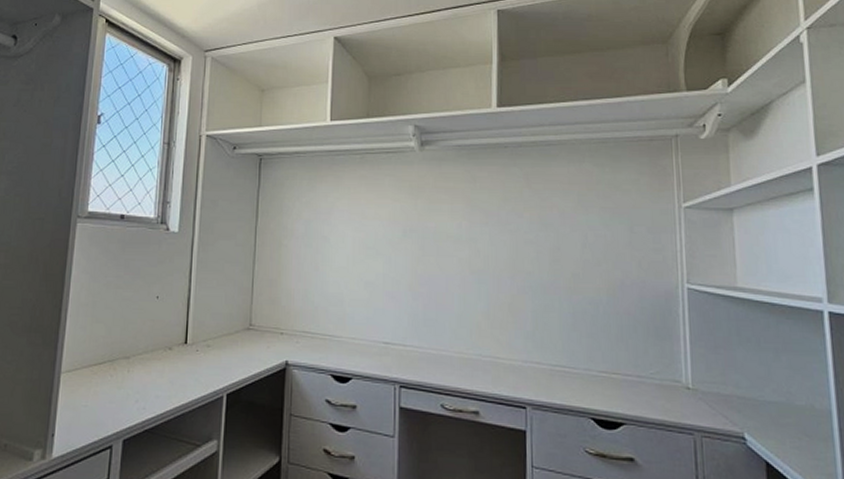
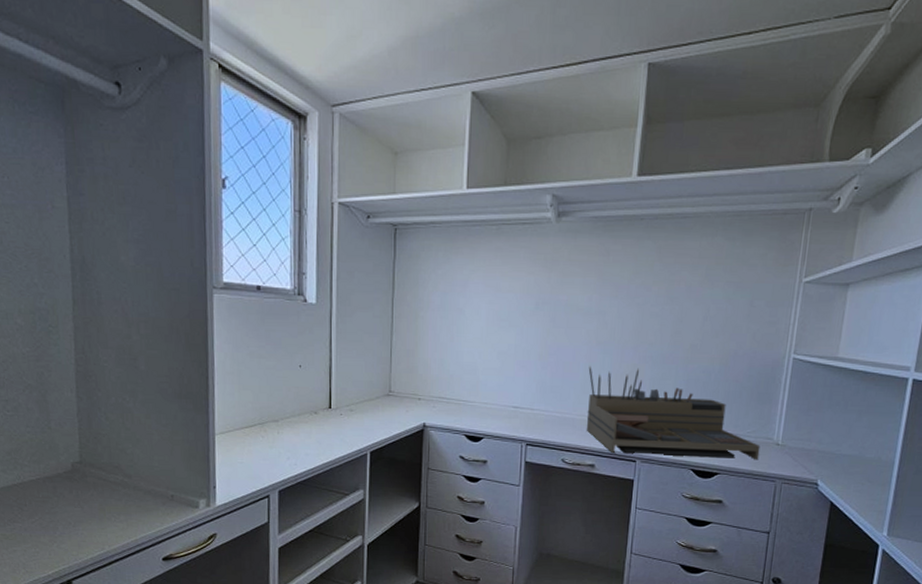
desk organizer: none [463,297,669,408] -> present [586,366,761,460]

